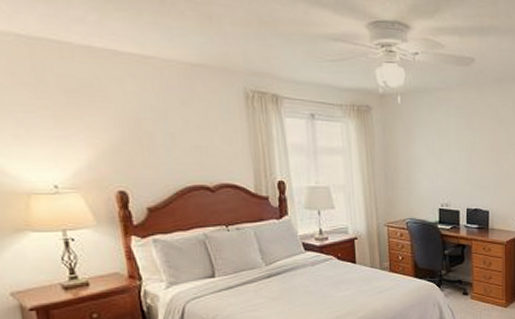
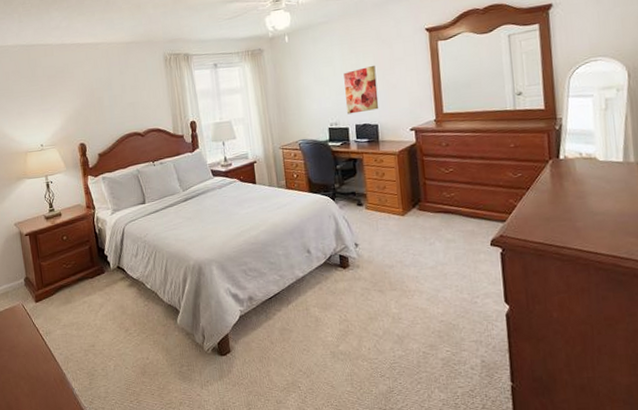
wall art: none [458,146,491,196] -> present [344,65,379,114]

